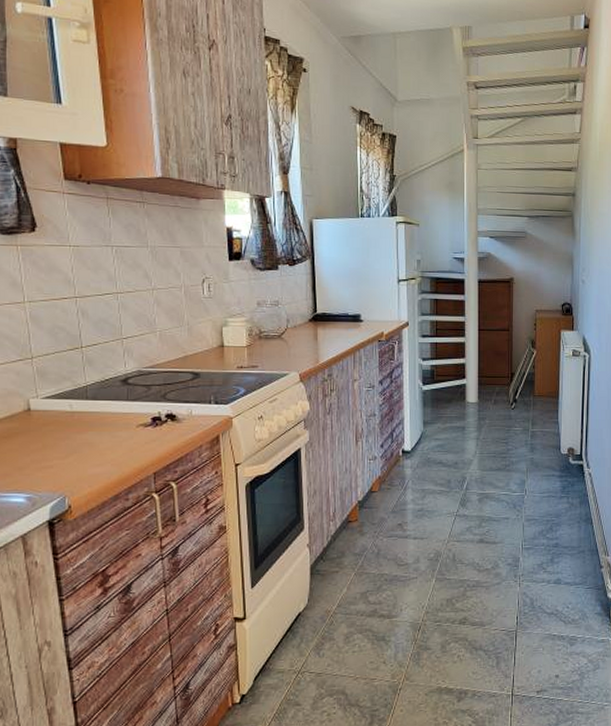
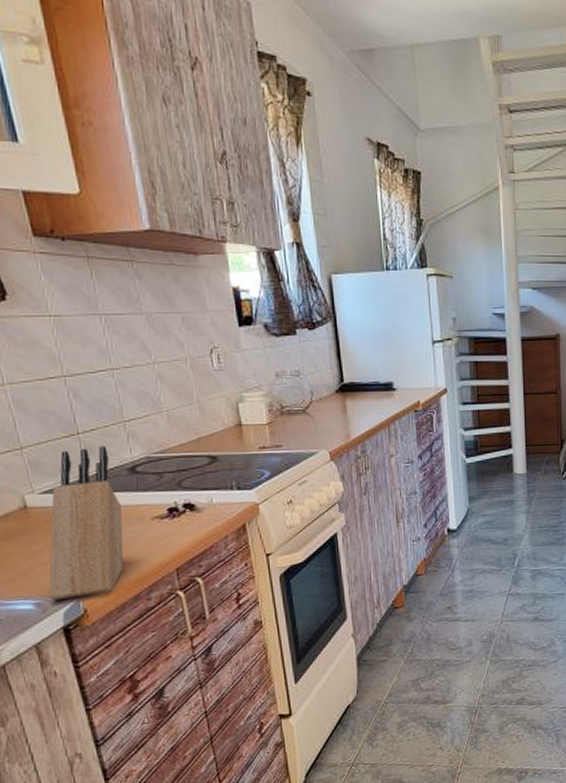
knife block: none [40,359,111,496] -> present [49,446,124,601]

